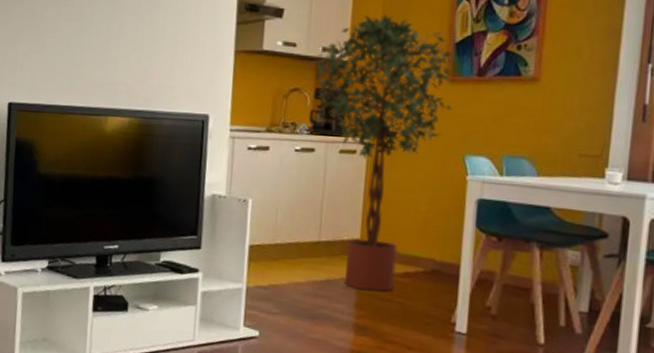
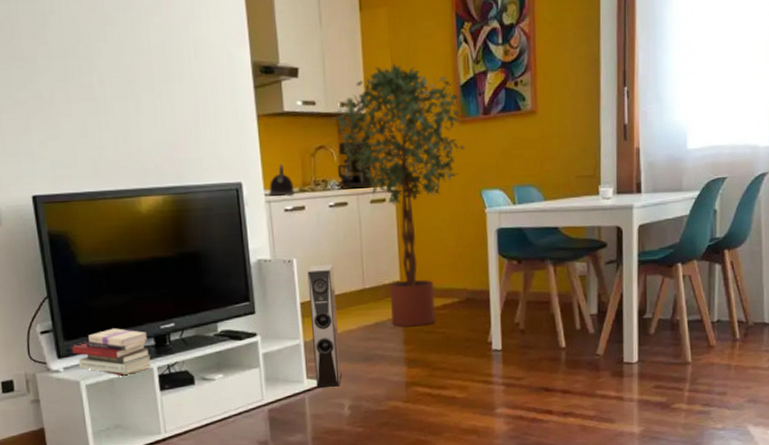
books: none [15,240,90,290] -> present [70,328,152,376]
kettle: none [234,101,261,136] -> present [268,163,294,198]
speaker: none [252,209,291,341] -> present [307,265,342,388]

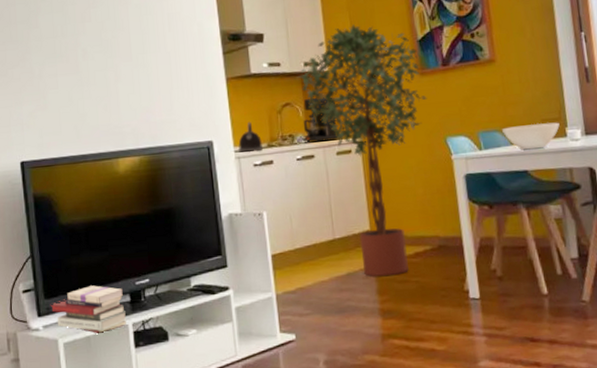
speaker: present [307,265,342,388] -> none [277,216,316,342]
bowl: none [537,179,593,207] -> present [502,122,560,150]

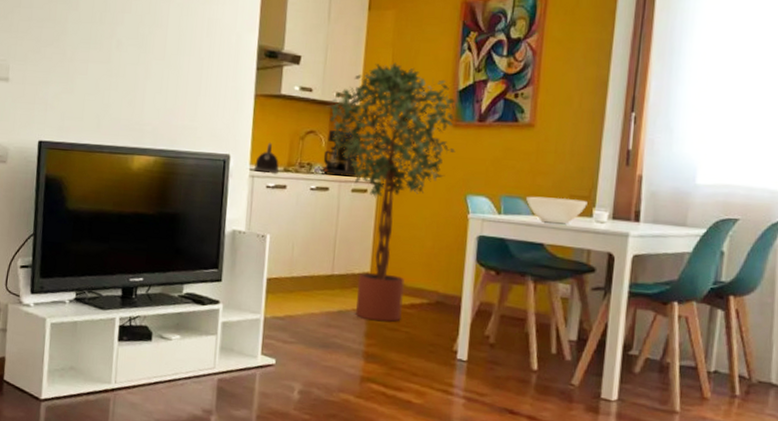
books: present [50,285,127,333] -> none [44,273,116,321]

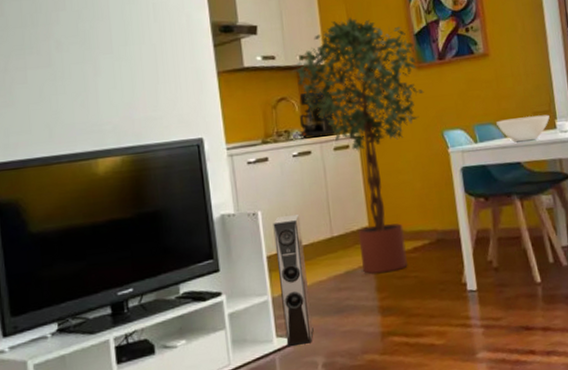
kettle: present [253,142,279,176] -> none [230,117,257,151]
speaker: none [269,244,306,369] -> present [273,214,314,346]

